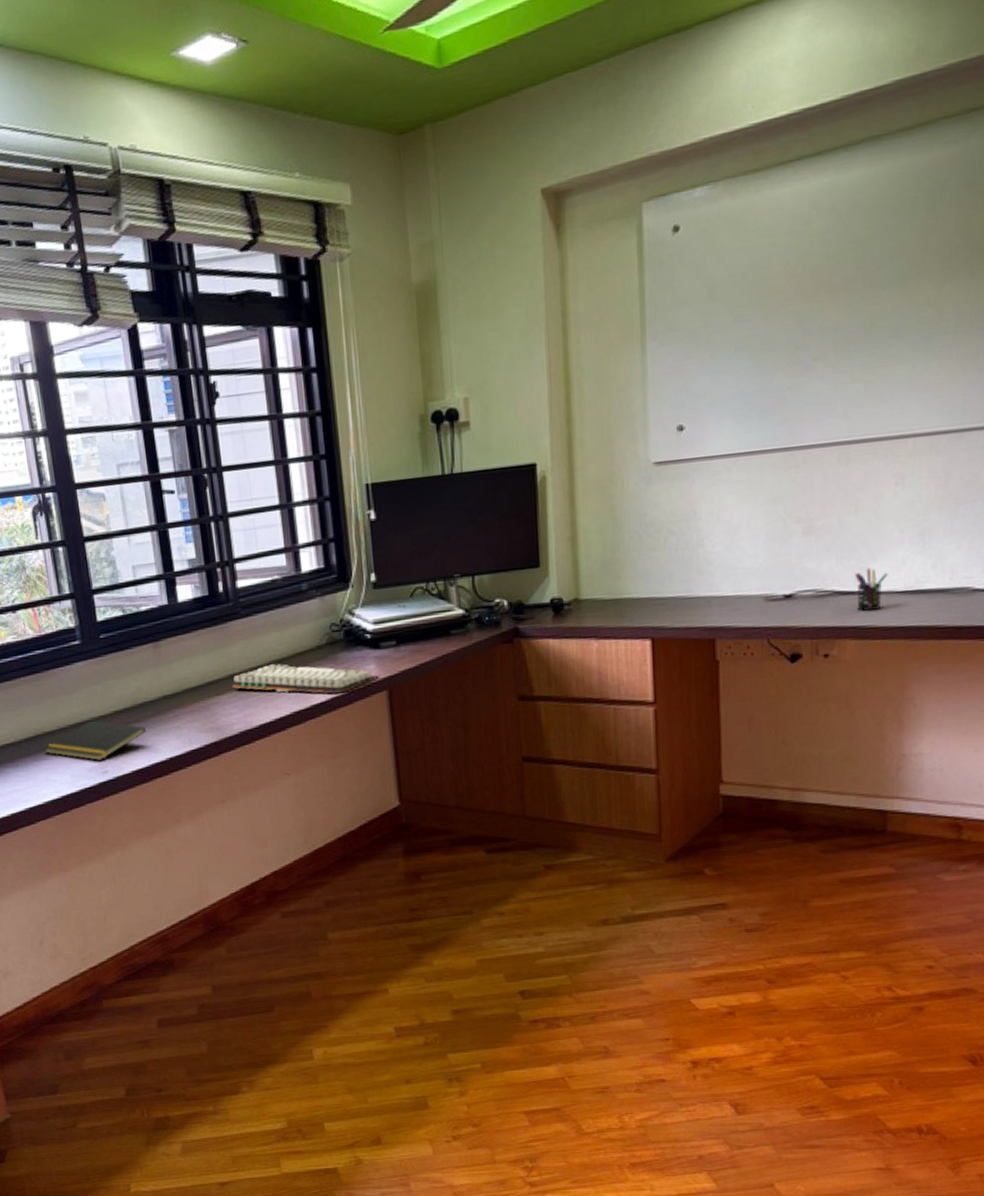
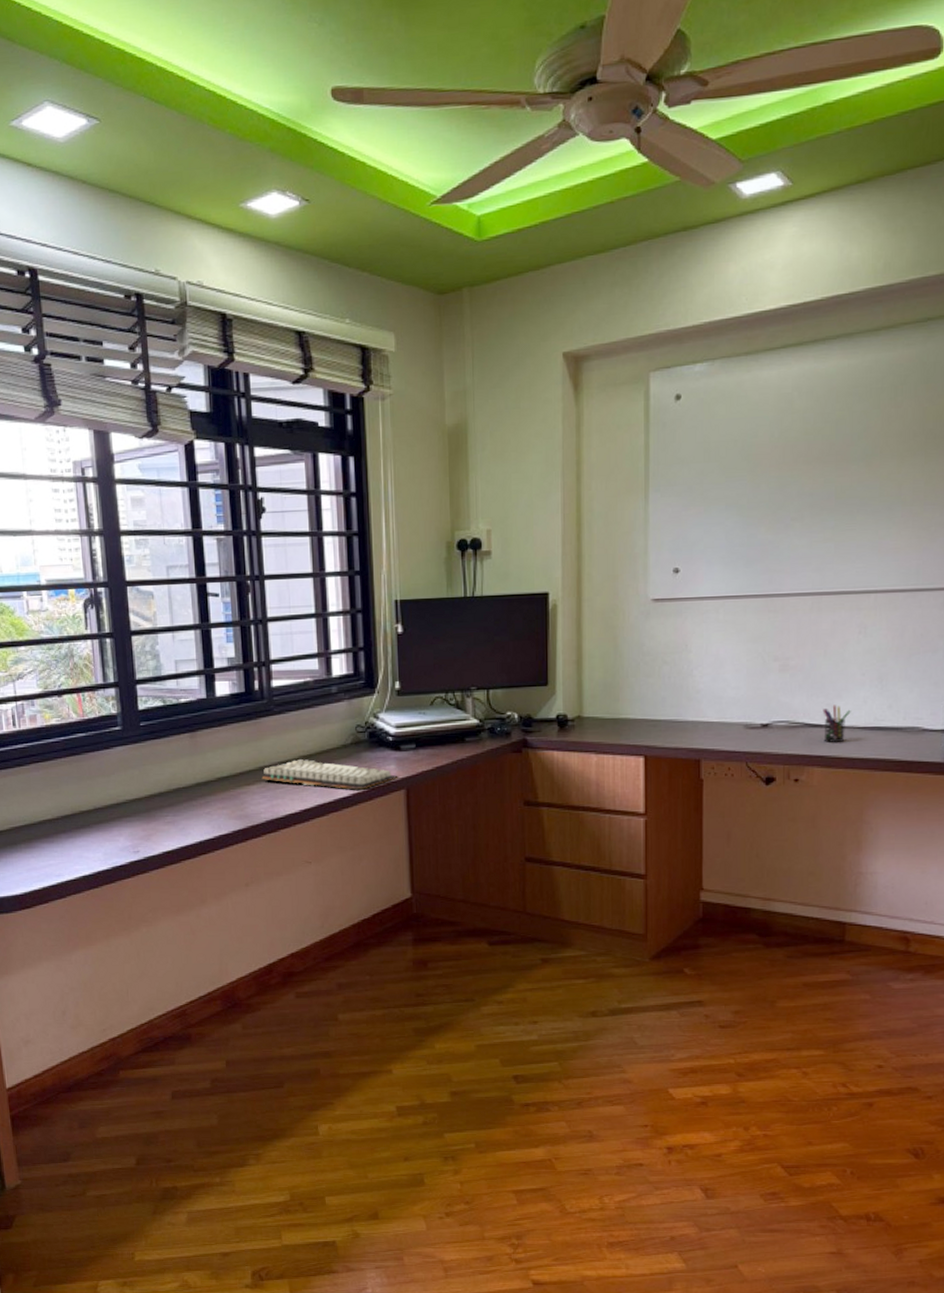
notepad: present [44,720,146,761] -> none [79,802,178,841]

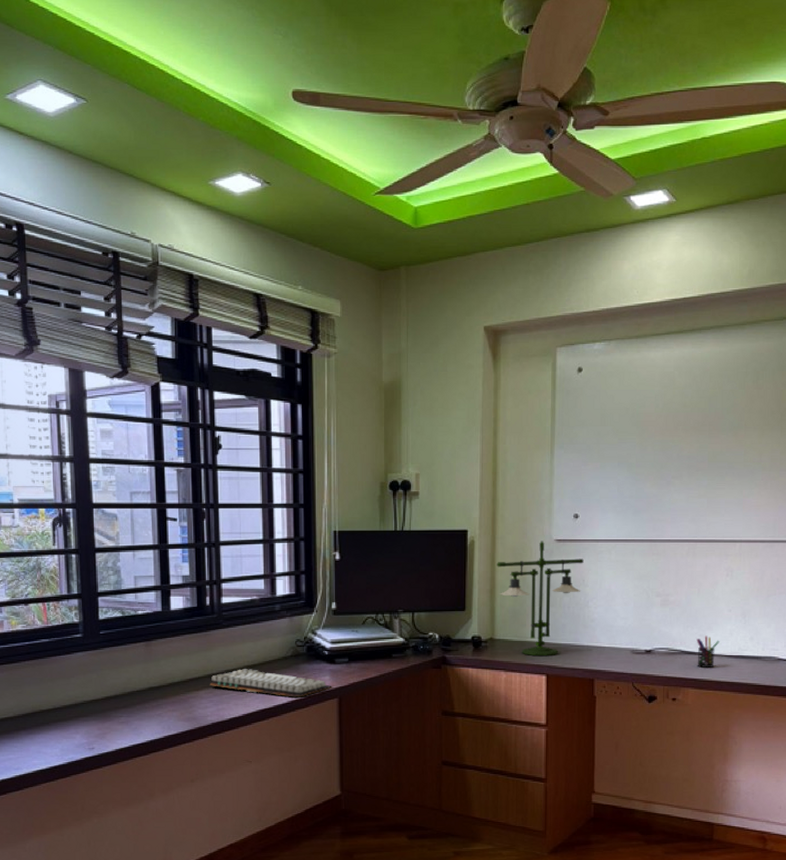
desk lamp: none [583,601,686,736] -> present [497,541,584,657]

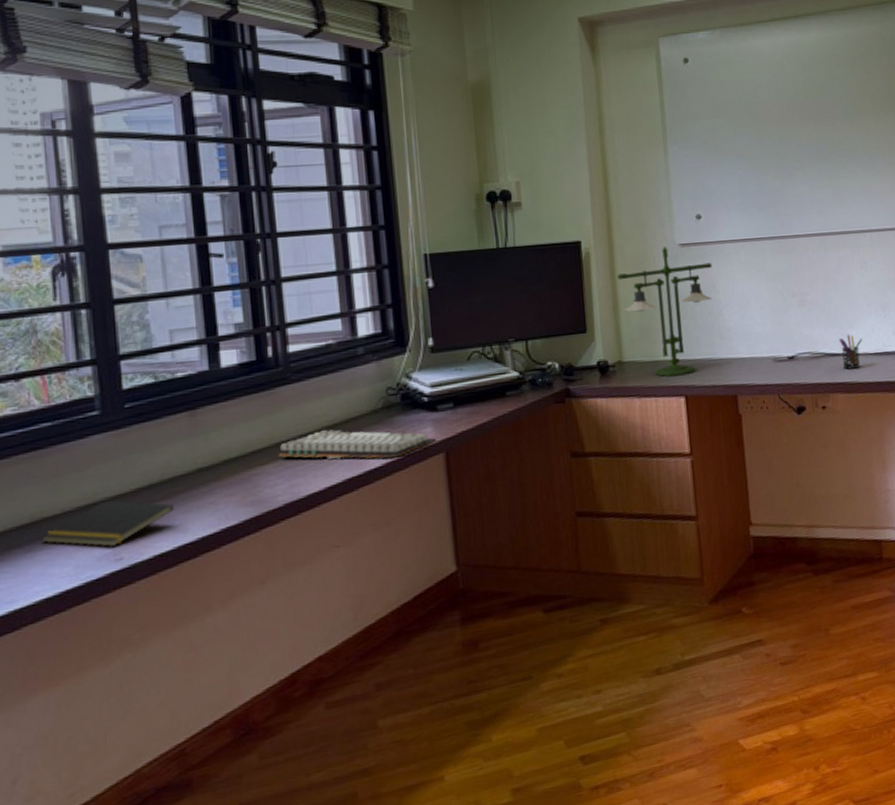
notepad: none [39,703,131,738] -> present [41,500,174,548]

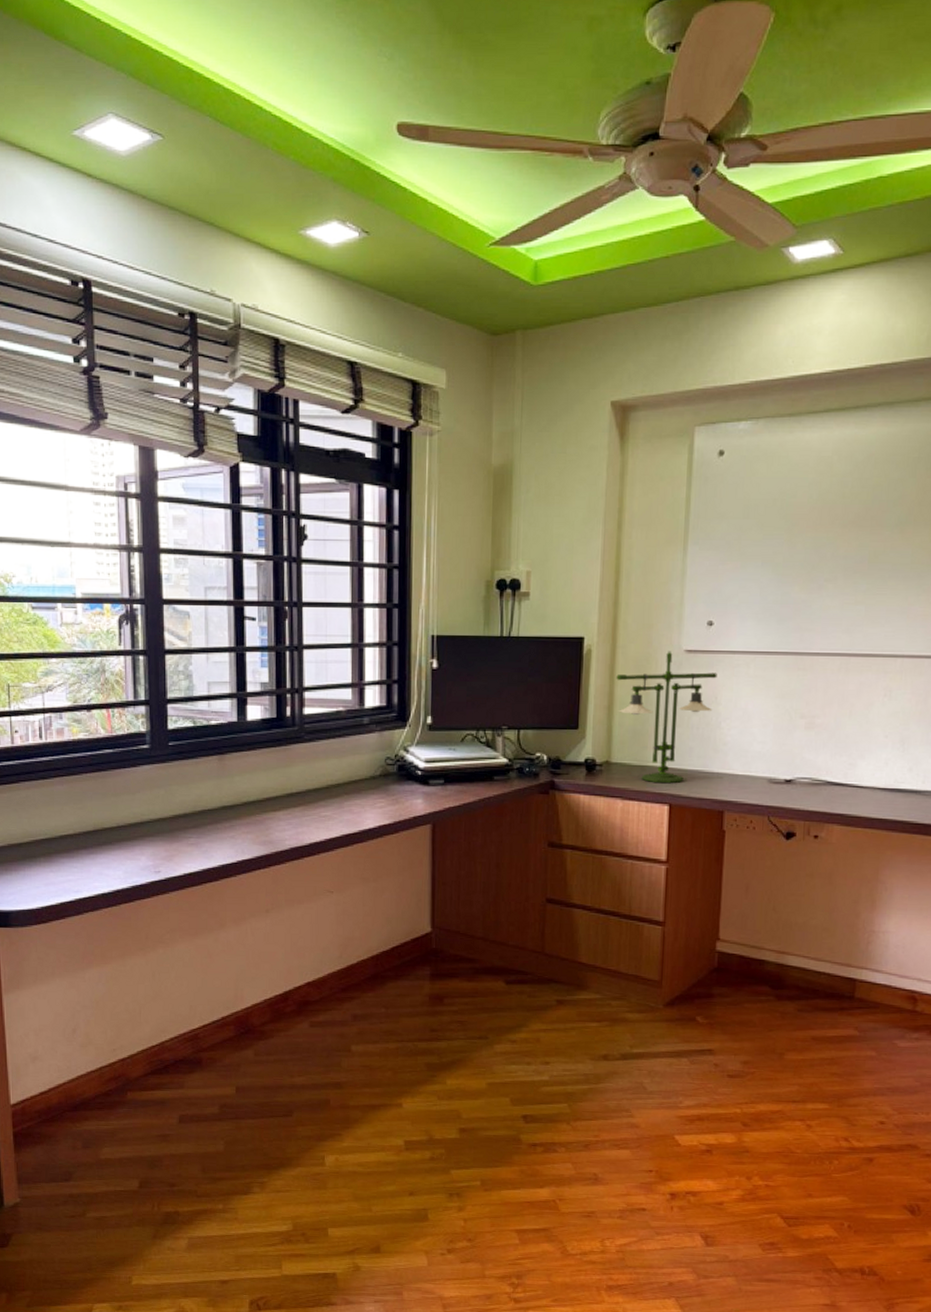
notepad: present [41,500,174,548] -> none [101,821,202,860]
keyboard: present [278,429,436,459] -> none [288,787,425,822]
pen holder: present [839,334,863,370] -> none [844,764,872,802]

